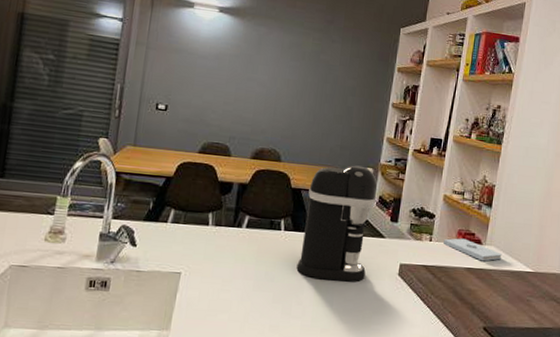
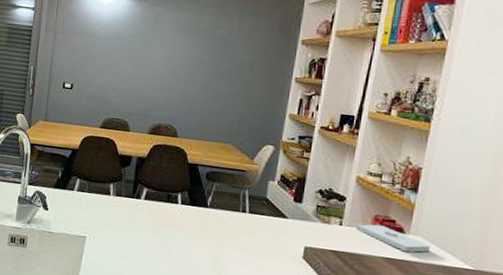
coffee maker: present [296,165,378,282] -> none [193,142,279,261]

